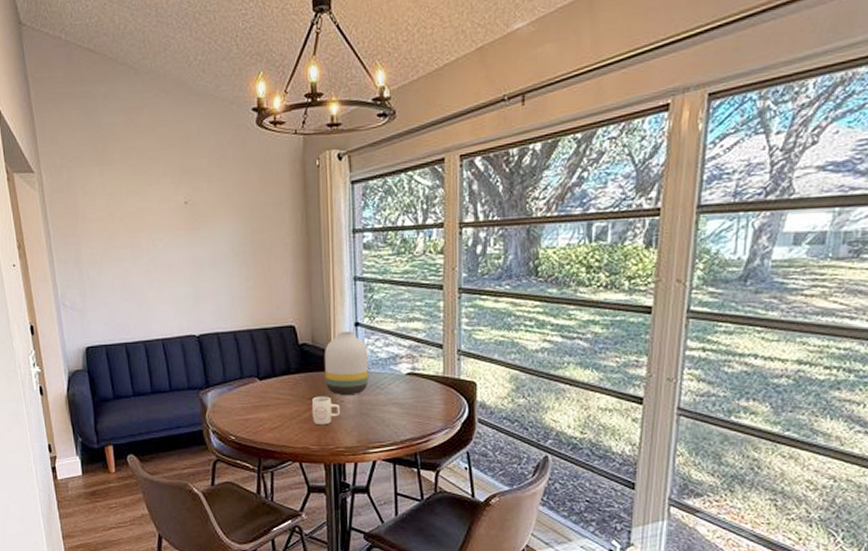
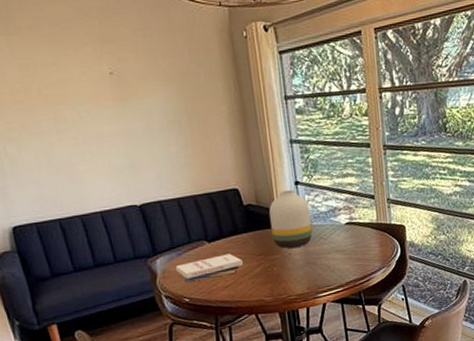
books: none [226,394,292,420] -> present [176,253,243,283]
mug: present [311,396,341,426] -> none [261,251,290,278]

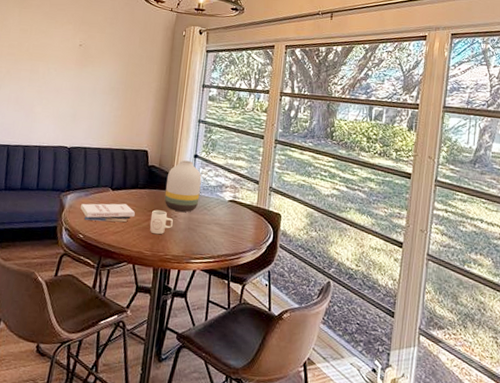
mug: none [261,251,290,278] -> present [149,210,174,235]

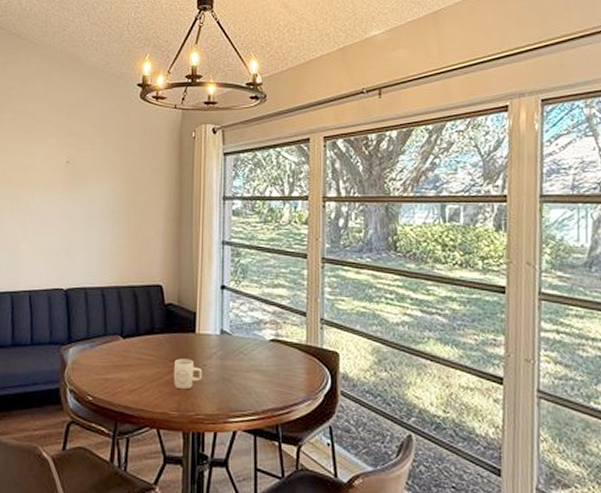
books: present [81,203,135,223] -> none [86,354,154,379]
vase: present [164,160,202,212] -> none [188,294,233,359]

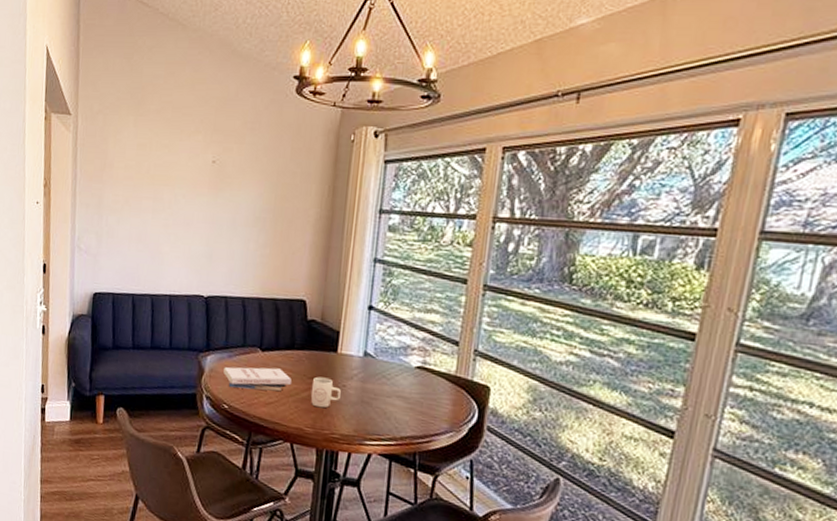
books: none [86,354,154,379] -> present [224,367,292,392]

